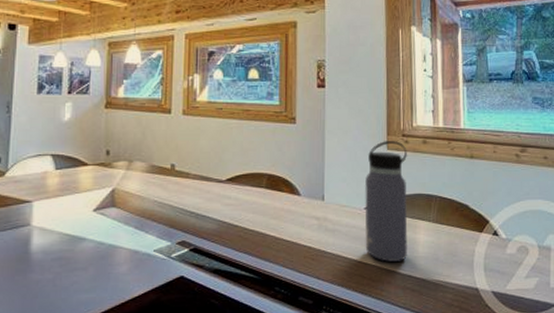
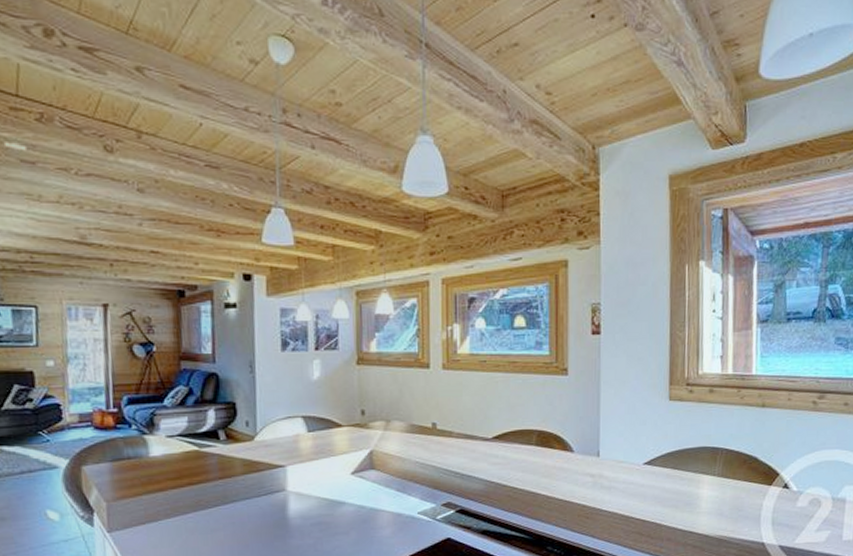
water bottle: present [364,140,408,262] -> none [643,389,691,518]

